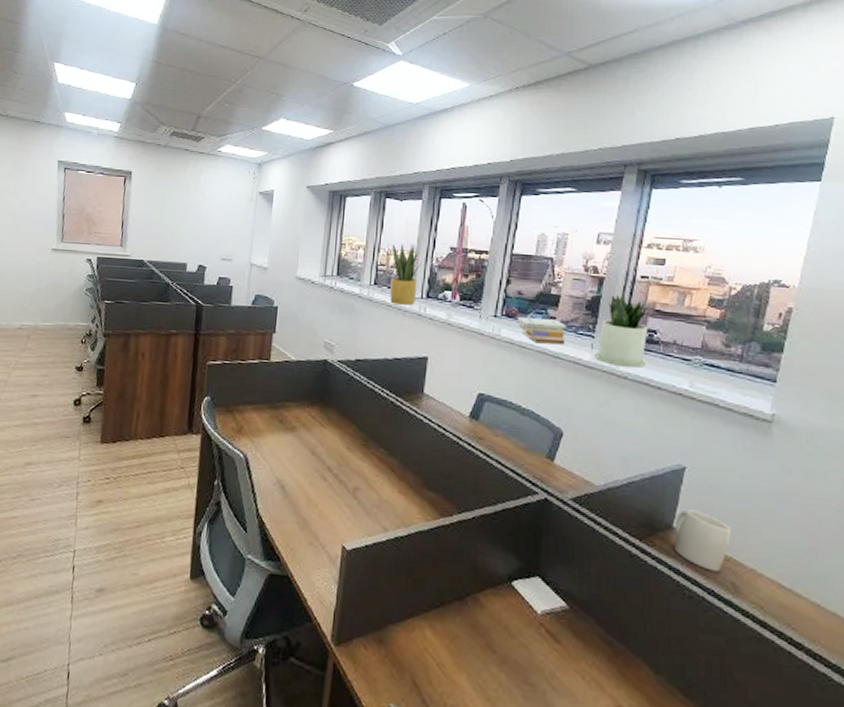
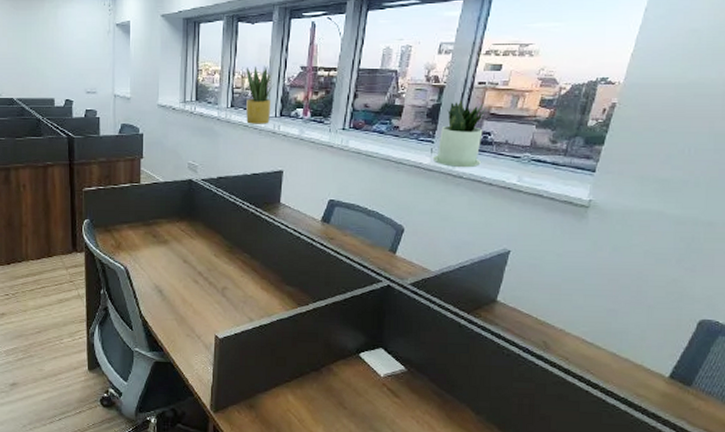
books: present [516,317,566,345] -> none [363,129,408,152]
mug: present [674,509,732,572] -> none [497,285,547,334]

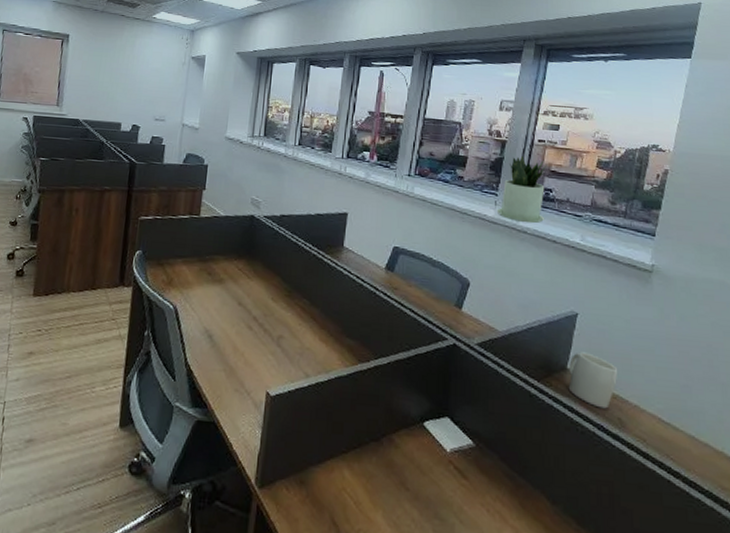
planter: present [246,65,274,124] -> none [313,107,342,165]
mug: none [497,285,547,334] -> present [568,352,618,409]

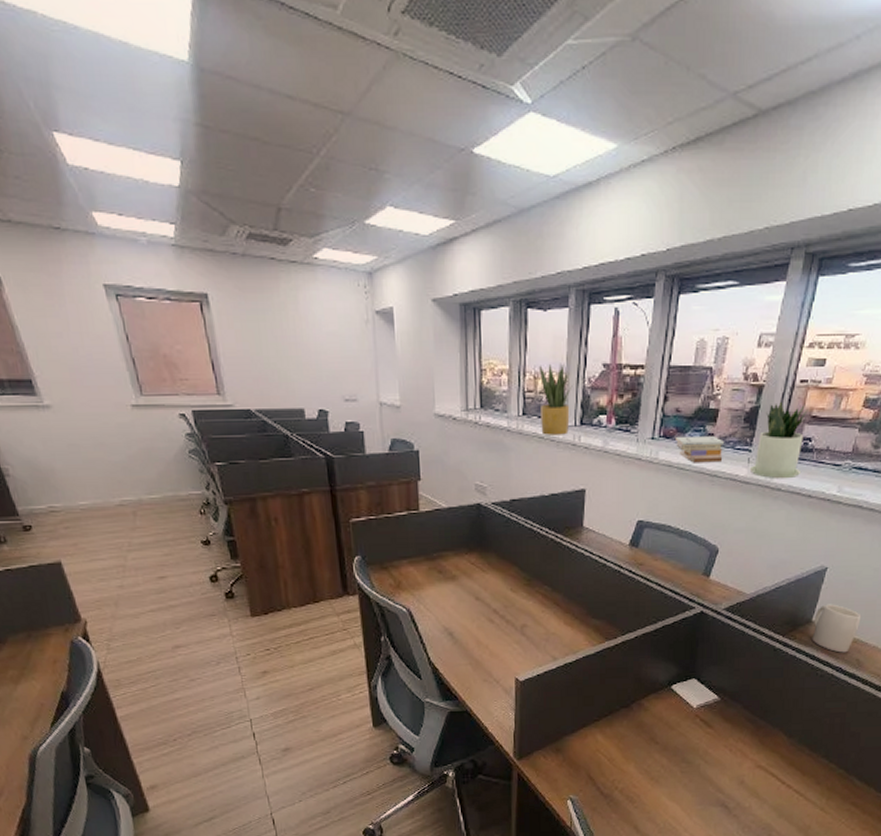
planter: none [313,107,342,165] -> present [538,363,573,435]
books: none [428,176,472,202] -> present [674,436,724,463]

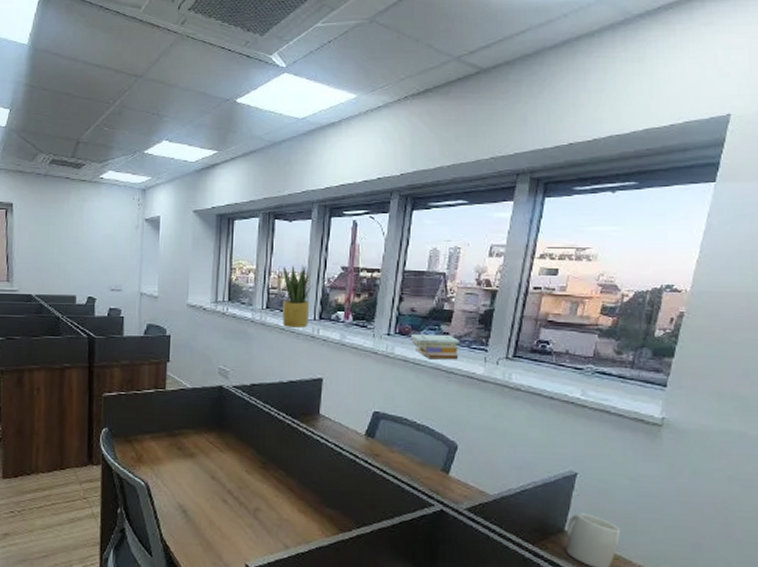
planter: present [749,402,810,479] -> none [486,307,545,380]

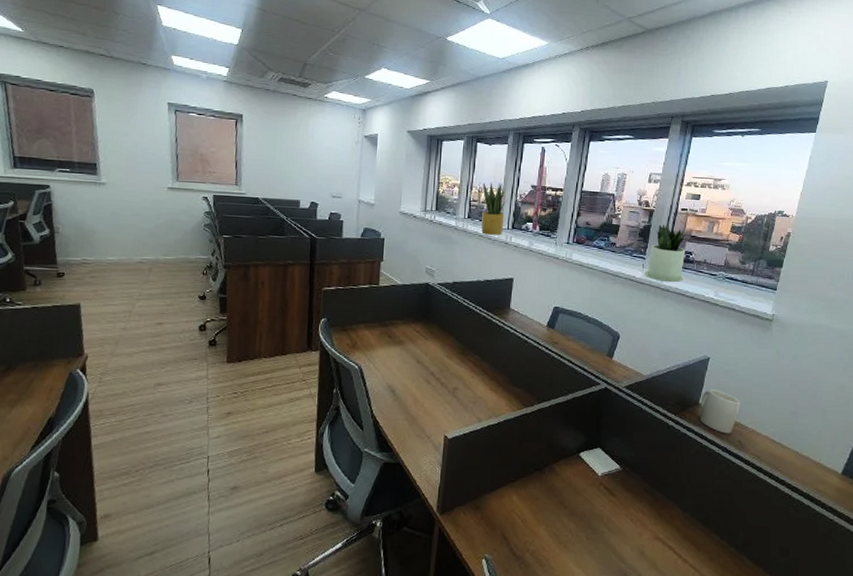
books: present [410,334,459,360] -> none [585,244,623,266]
planter: none [486,307,545,380] -> present [644,224,690,283]

